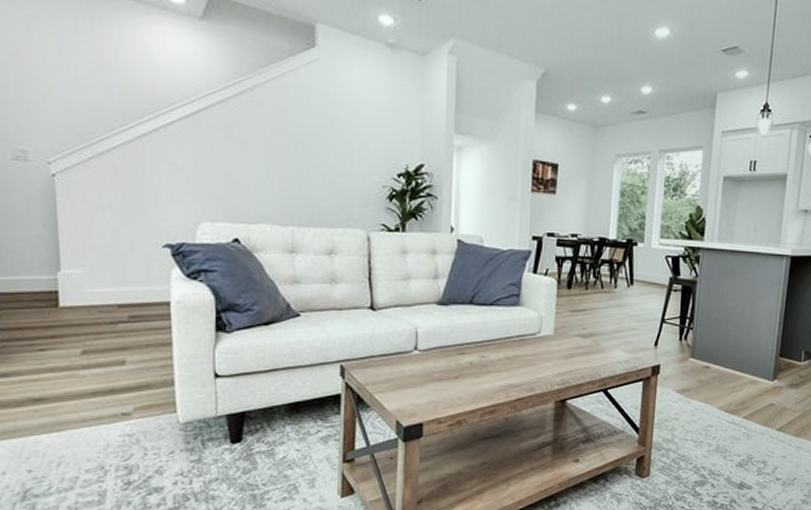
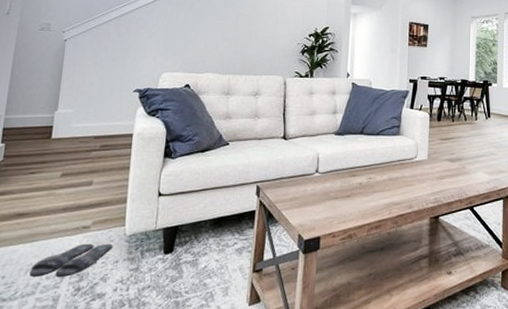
slippers: none [63,432,164,470] -> present [29,243,113,277]

